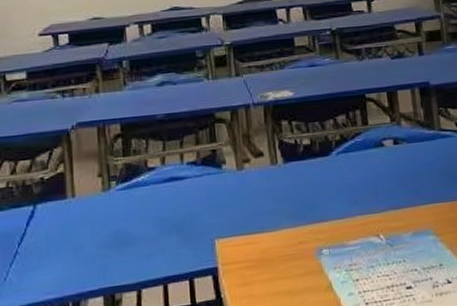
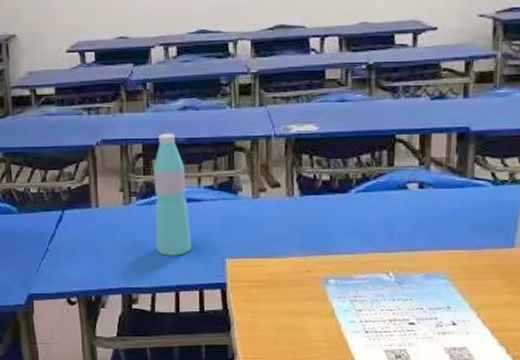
water bottle: none [133,109,178,244] -> present [154,133,192,256]

